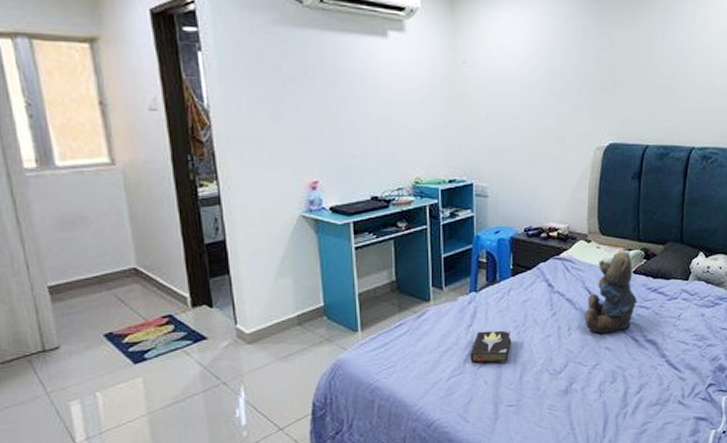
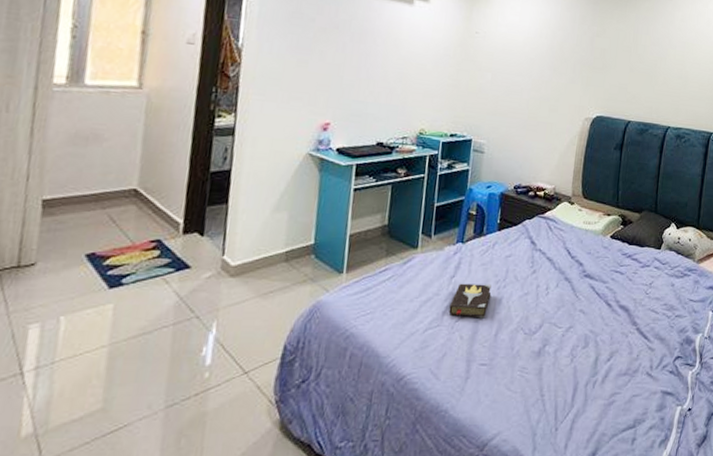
teddy bear: present [585,251,638,333] -> none [562,215,613,295]

